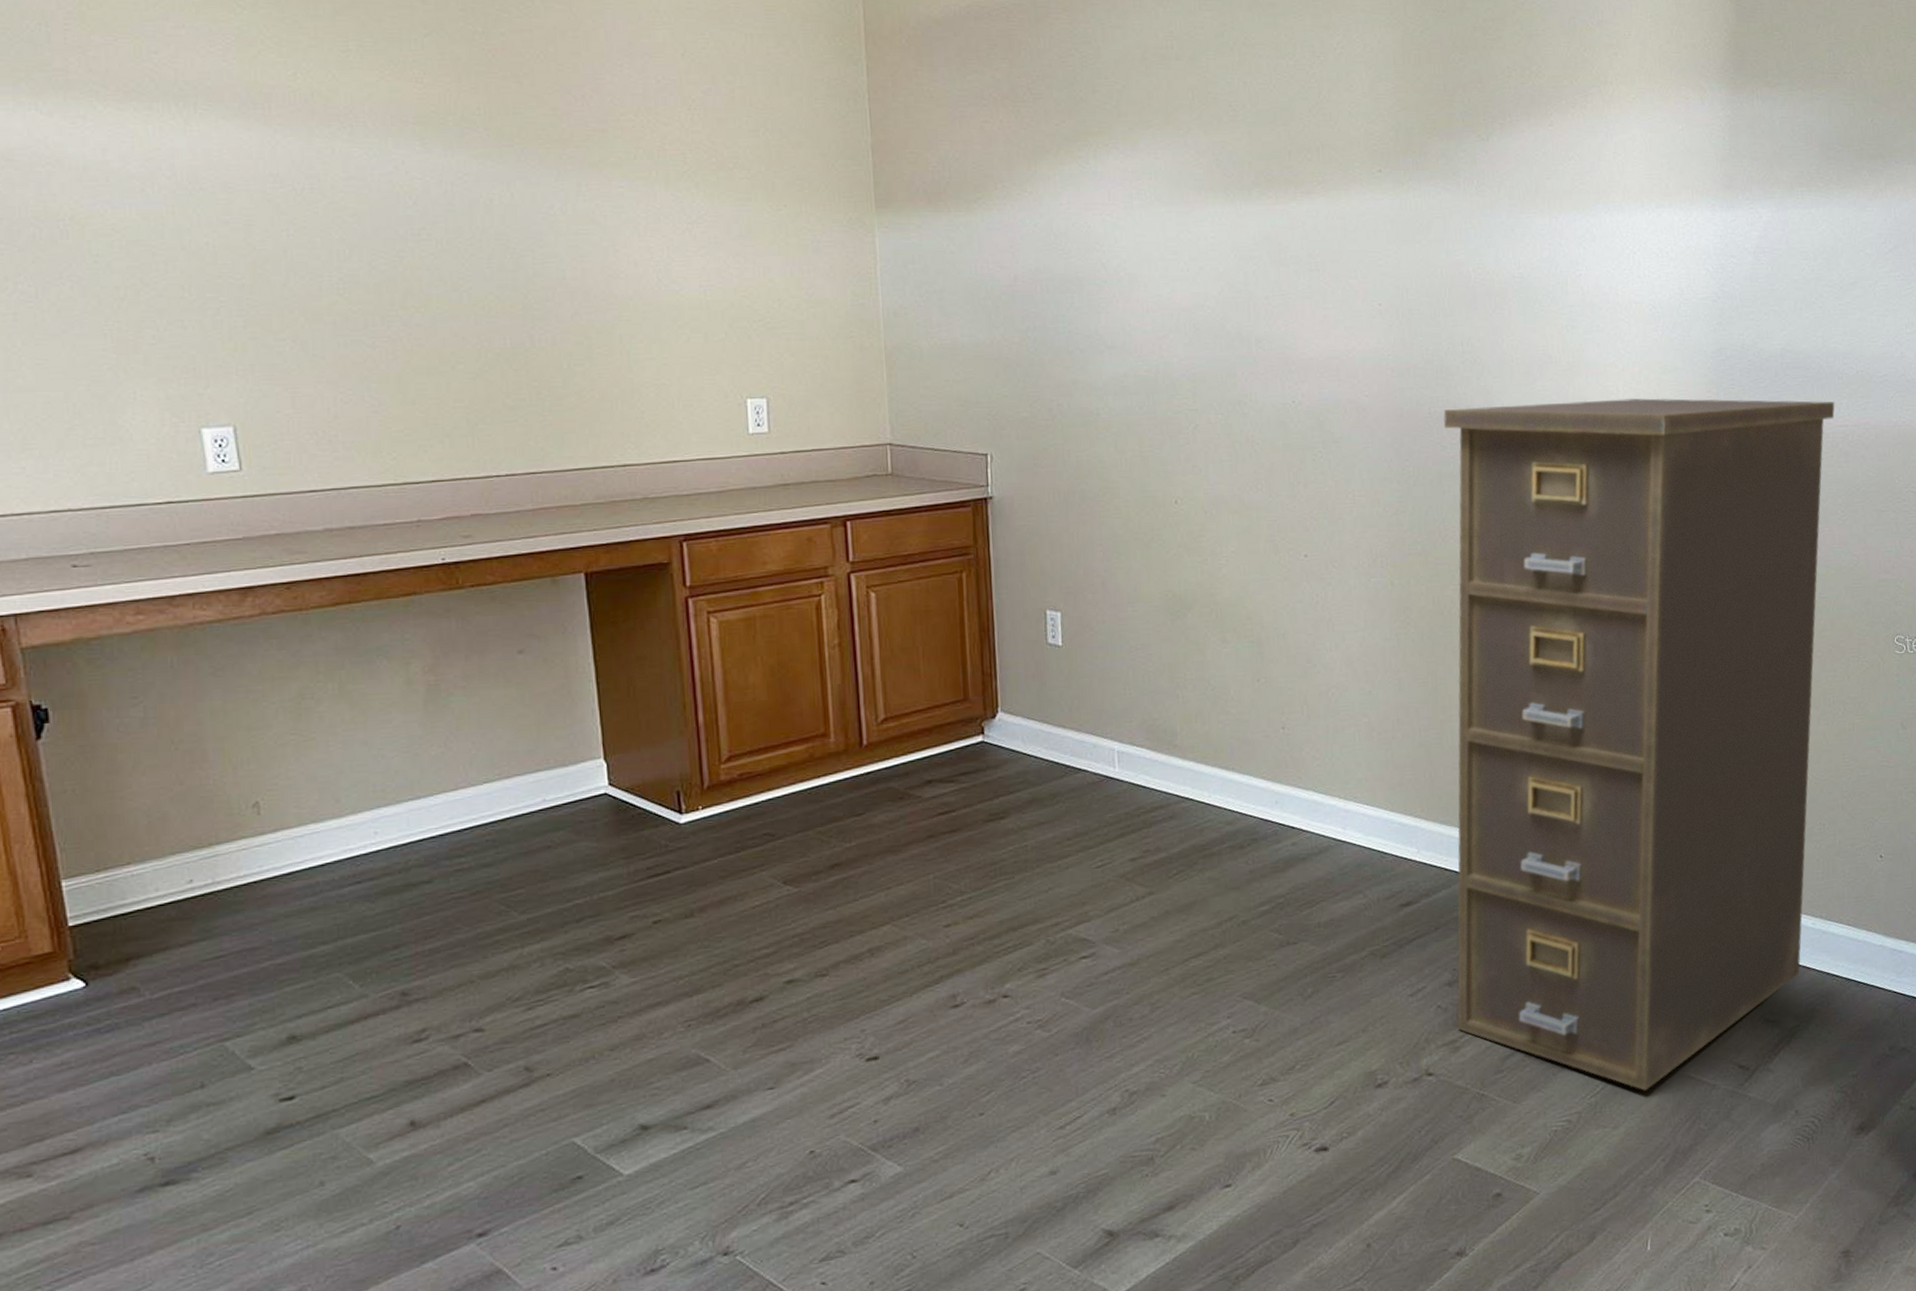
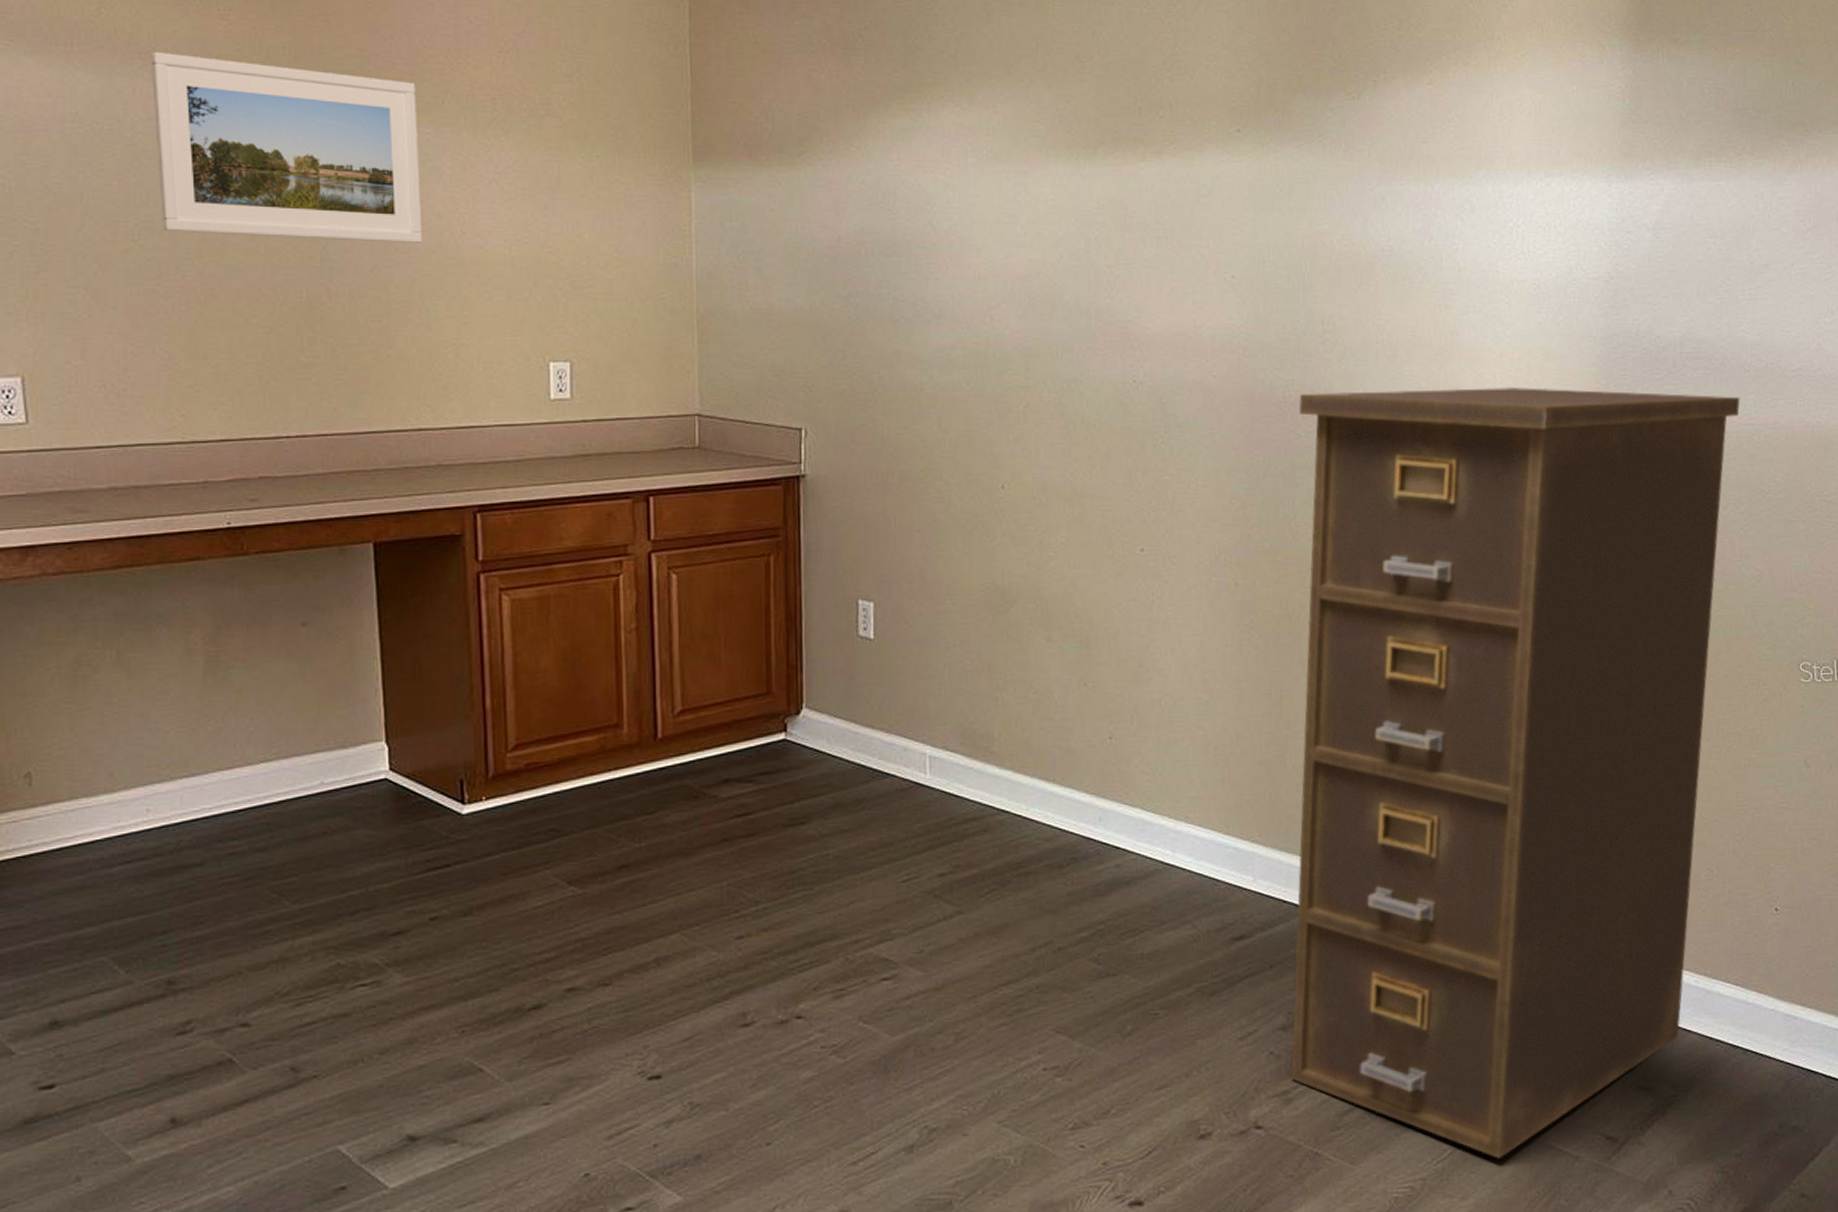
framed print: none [348,114,620,291] -> present [150,51,422,243]

